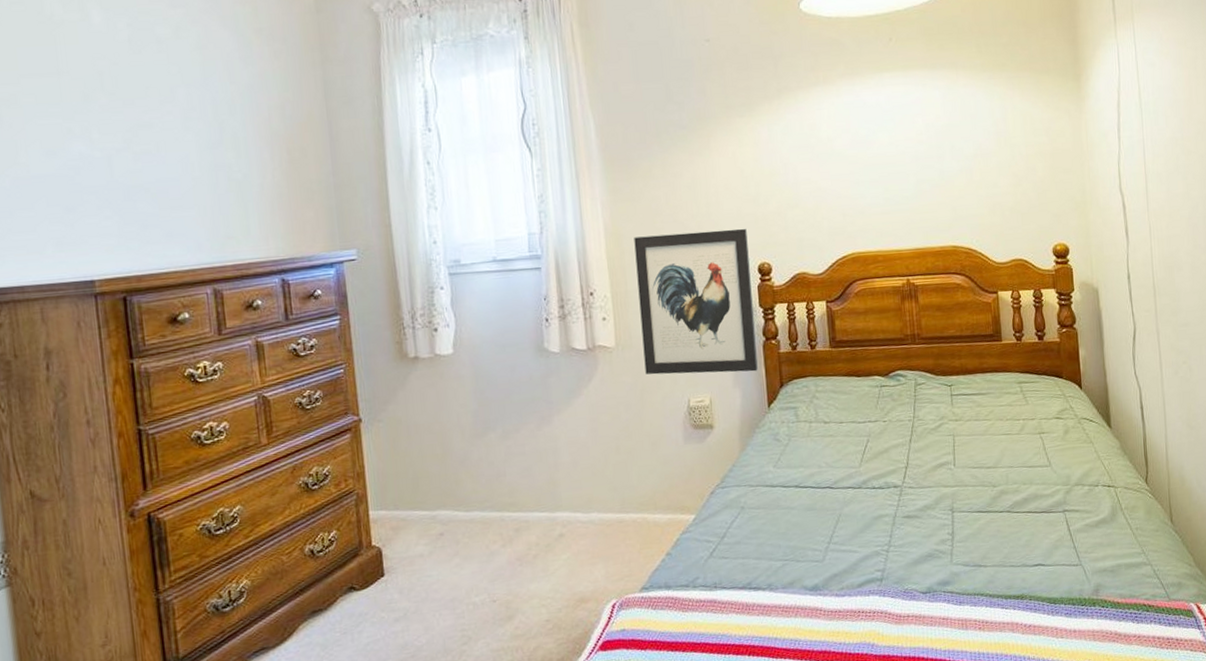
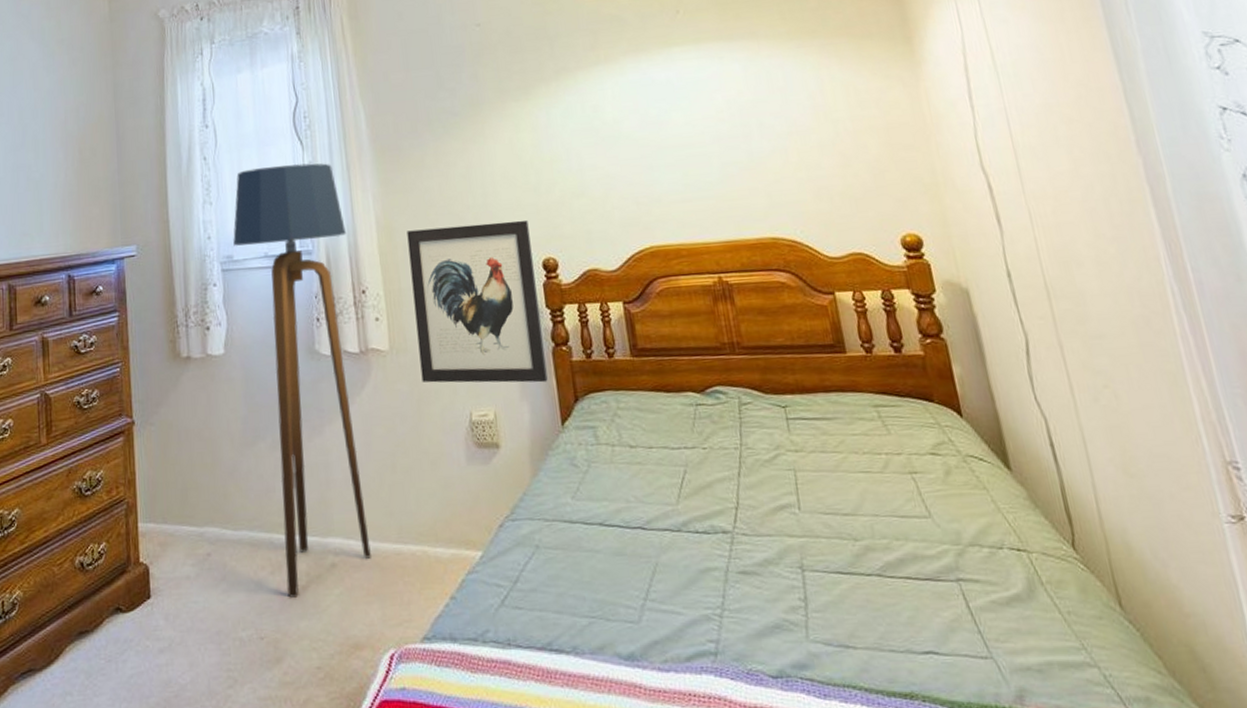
floor lamp: none [460,170,596,565] -> present [233,163,371,598]

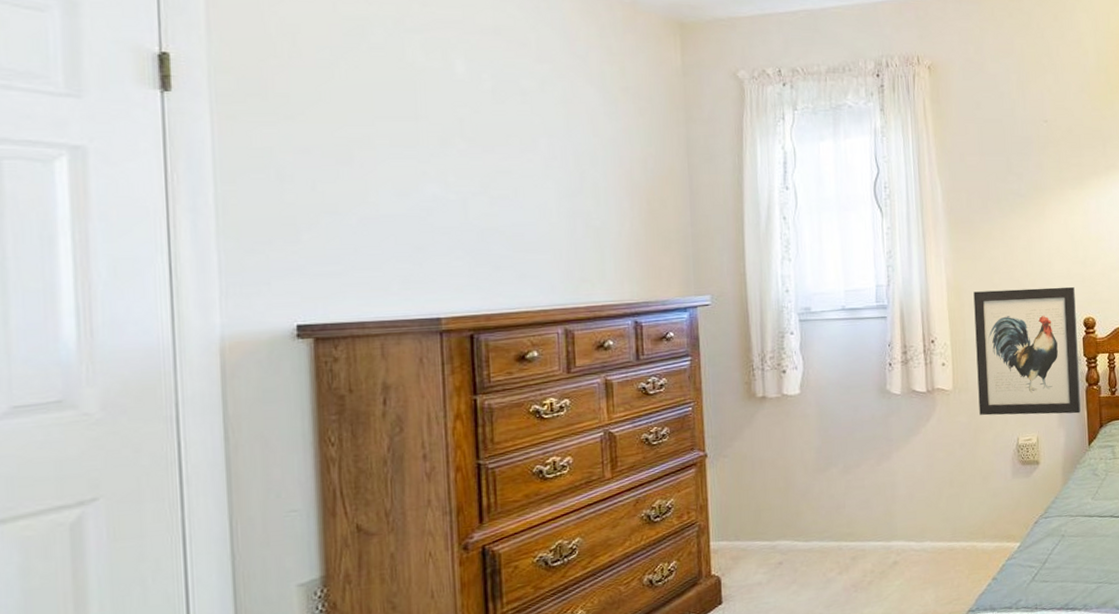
floor lamp: present [233,163,371,598] -> none [811,228,928,592]

